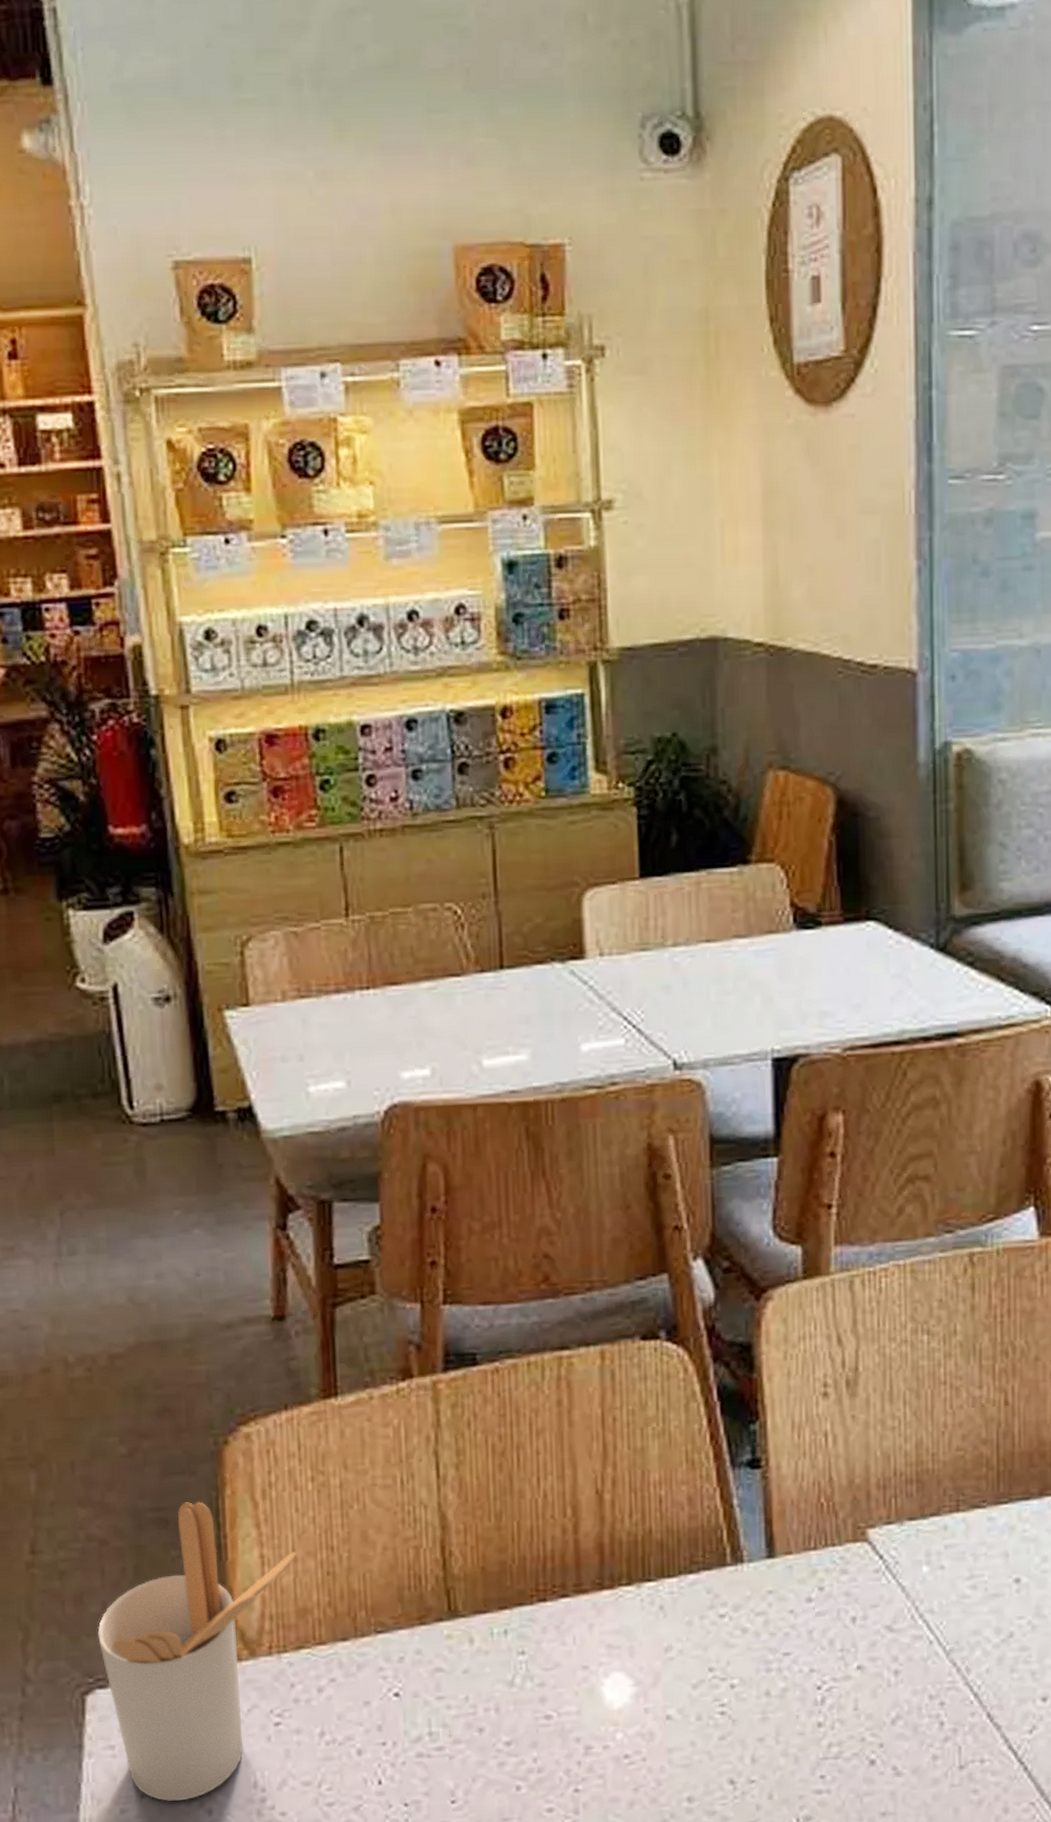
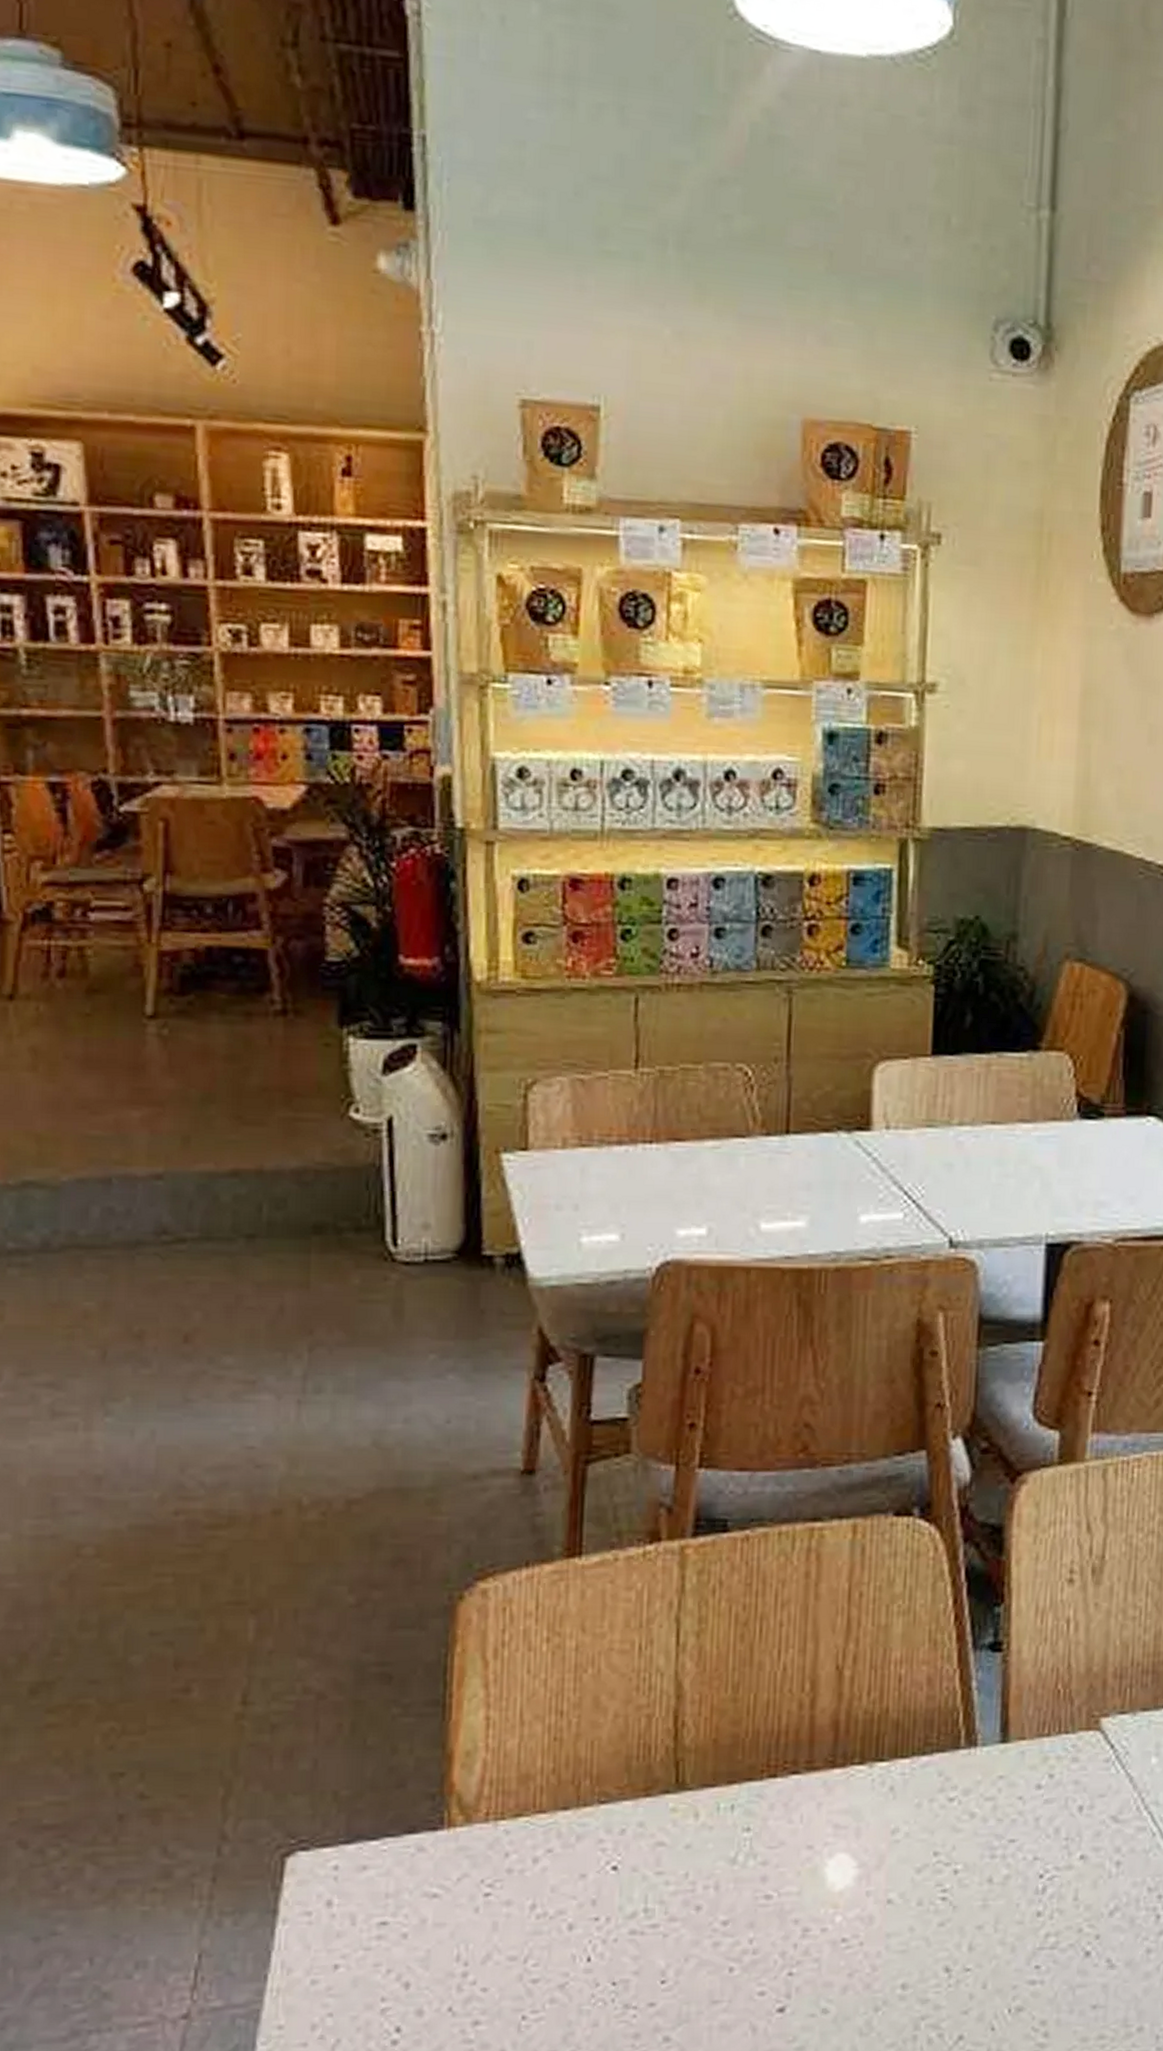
utensil holder: present [97,1501,297,1802] -> none [305,1658,524,1974]

